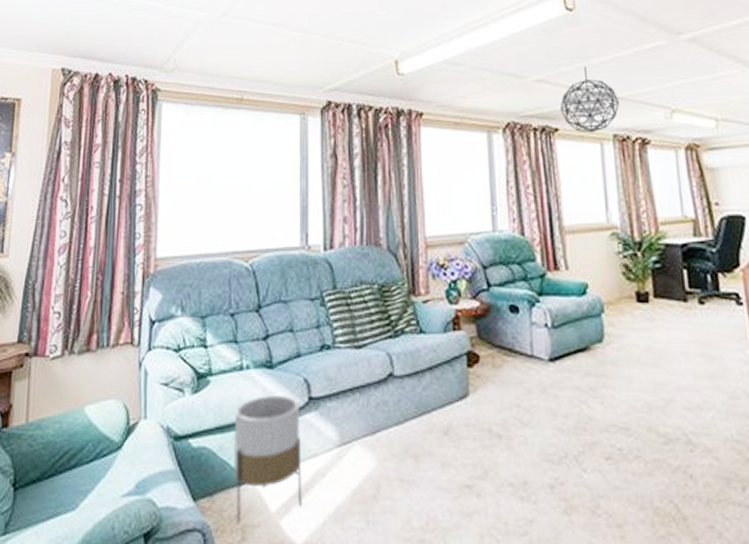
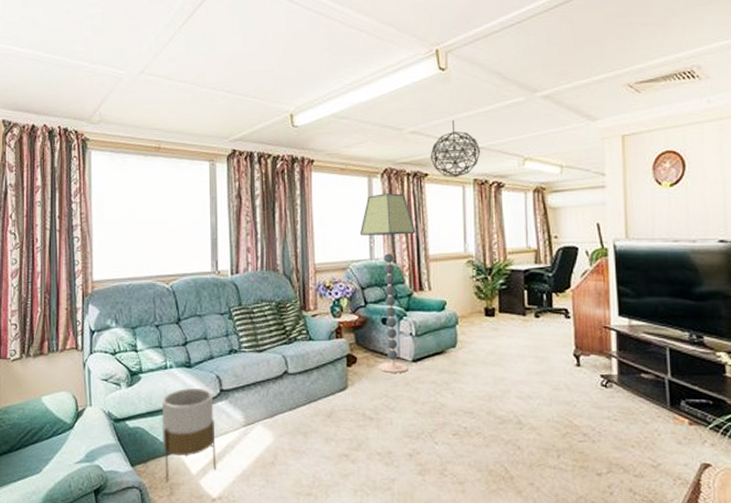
floor lamp: none [479,151,547,376] -> present [359,193,416,373]

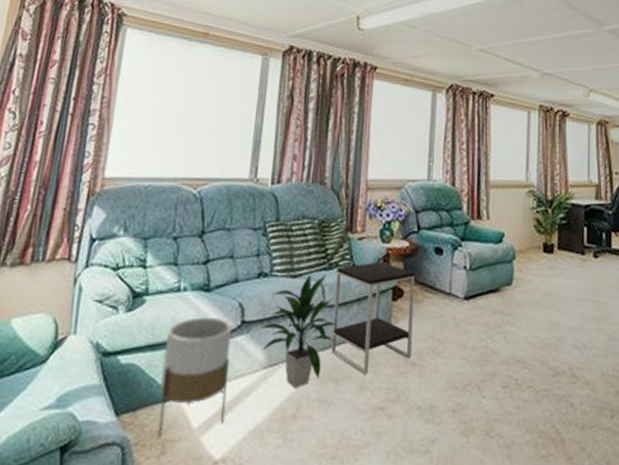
indoor plant: none [233,348,301,441] -> present [256,274,338,388]
side table: none [296,334,368,428] -> present [331,262,415,374]
floor lamp: present [359,193,416,373] -> none [418,110,478,312]
pendant light: present [430,120,481,178] -> none [497,43,548,102]

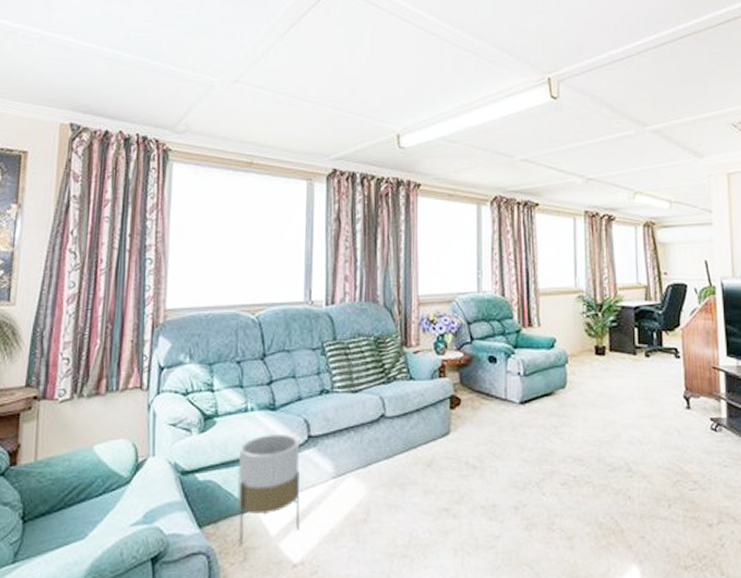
indoor plant: present [256,274,338,388] -> none [323,388,400,495]
side table: present [331,262,415,374] -> none [394,373,472,479]

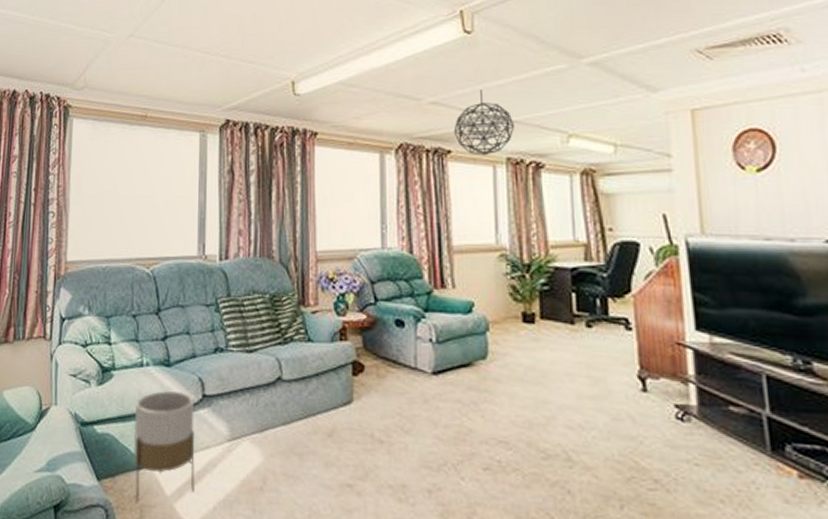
pendant light: none [541,150,592,209] -> present [453,90,515,156]

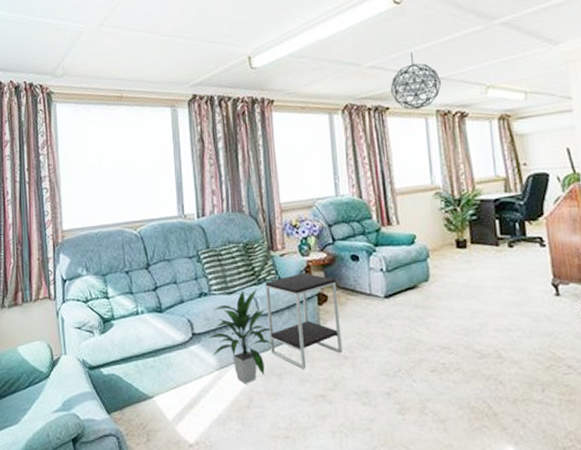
planter: present [134,390,195,501] -> none [135,332,192,428]
indoor plant: none [217,348,297,461] -> present [205,289,273,384]
side table: none [292,335,377,450] -> present [265,273,342,369]

